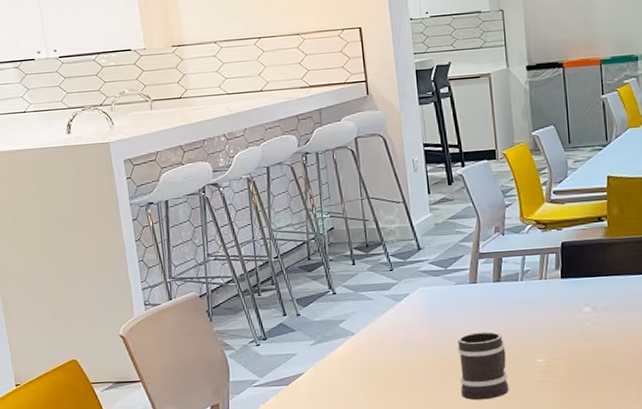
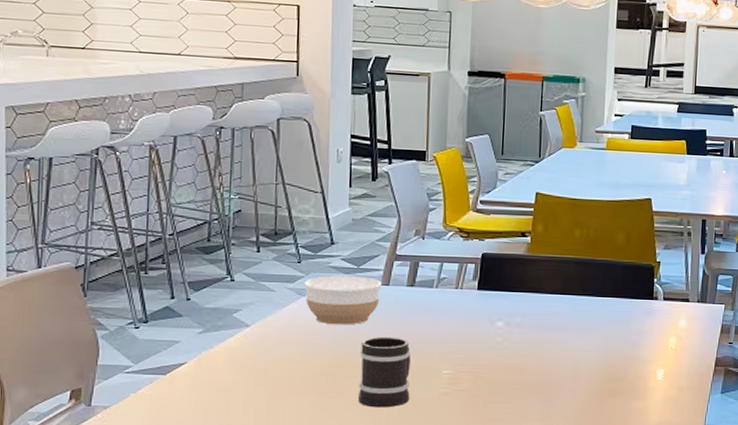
bowl: none [399,277,470,326] -> present [305,275,382,325]

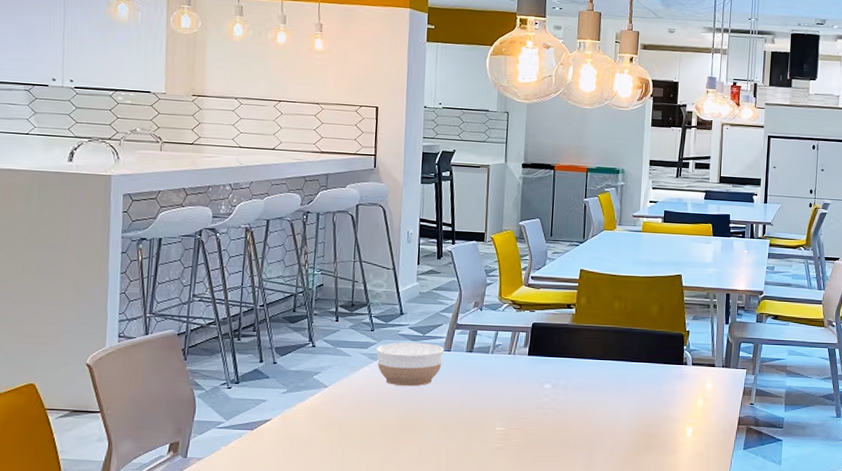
mug: present [358,336,411,408] -> none [421,397,468,461]

